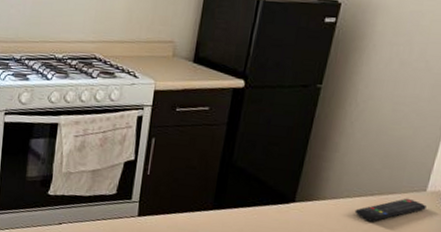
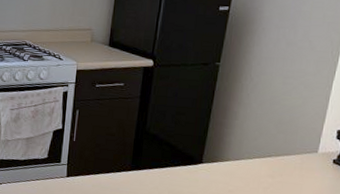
remote control: present [354,198,427,221] -> none [255,159,319,179]

